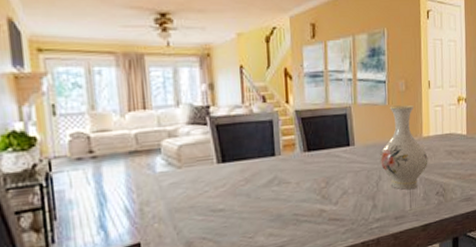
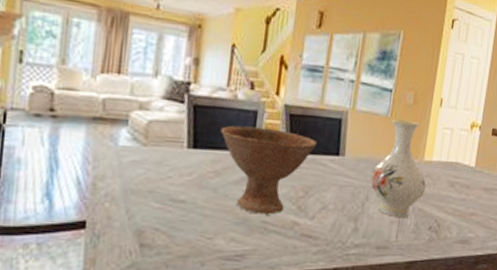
bowl: none [243,132,330,209] -> present [220,125,318,215]

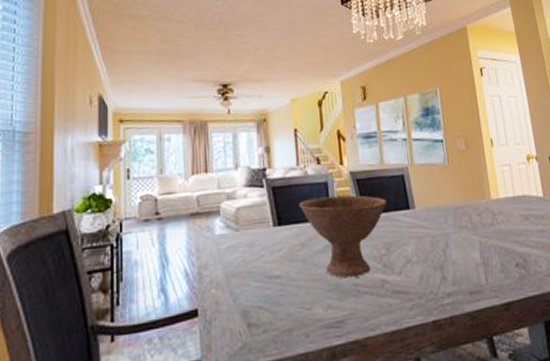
vase: present [370,119,427,217] -> none [444,164,502,260]

